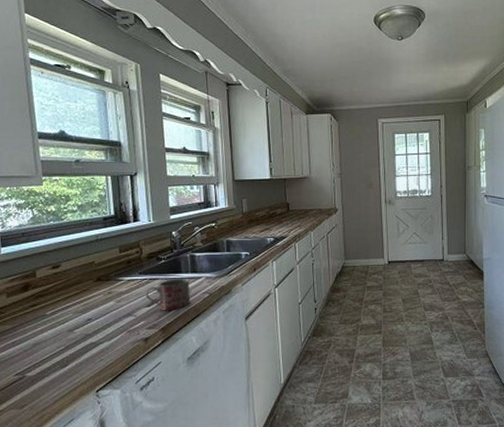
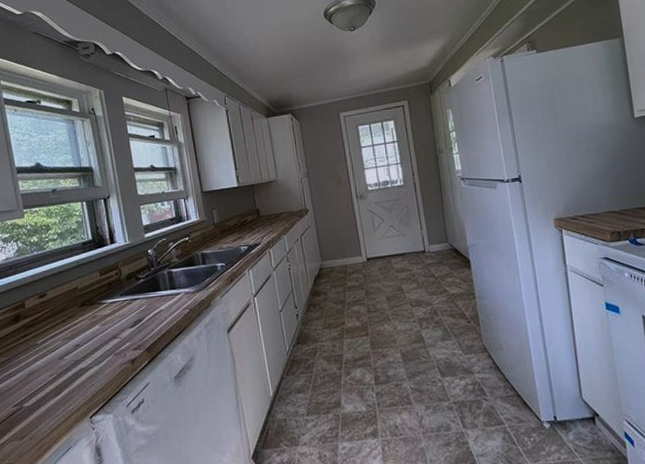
mug: present [145,278,191,311] -> none [127,295,173,331]

